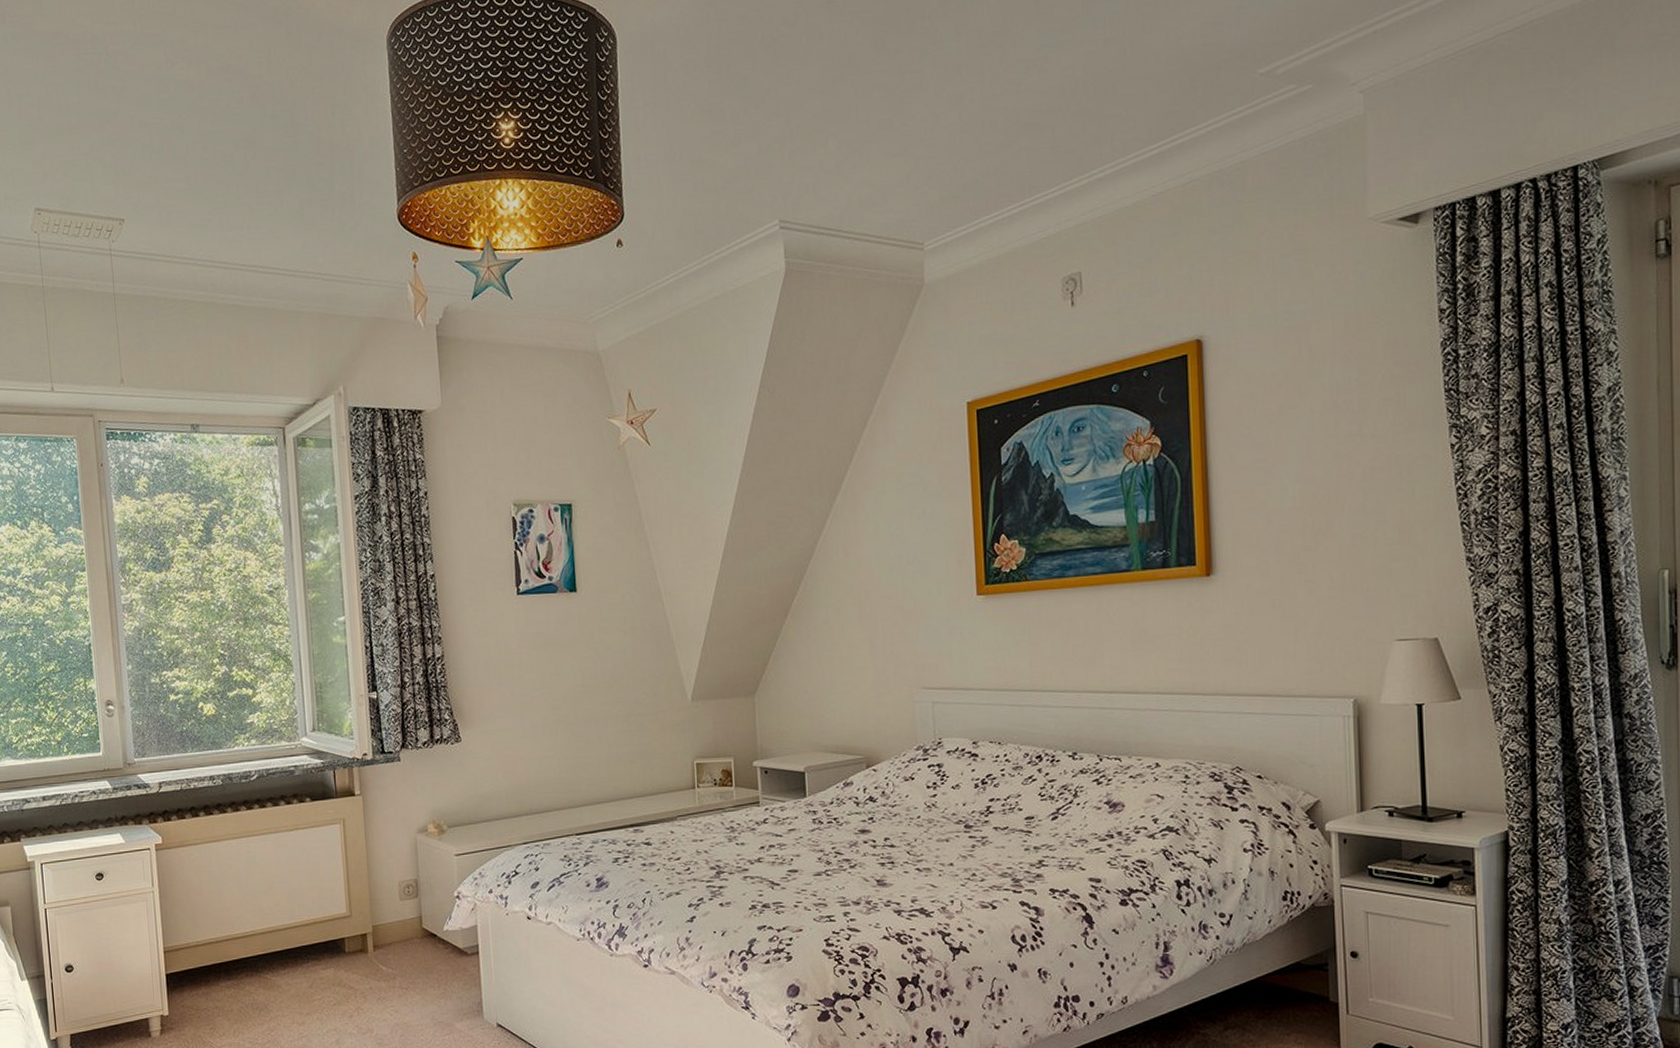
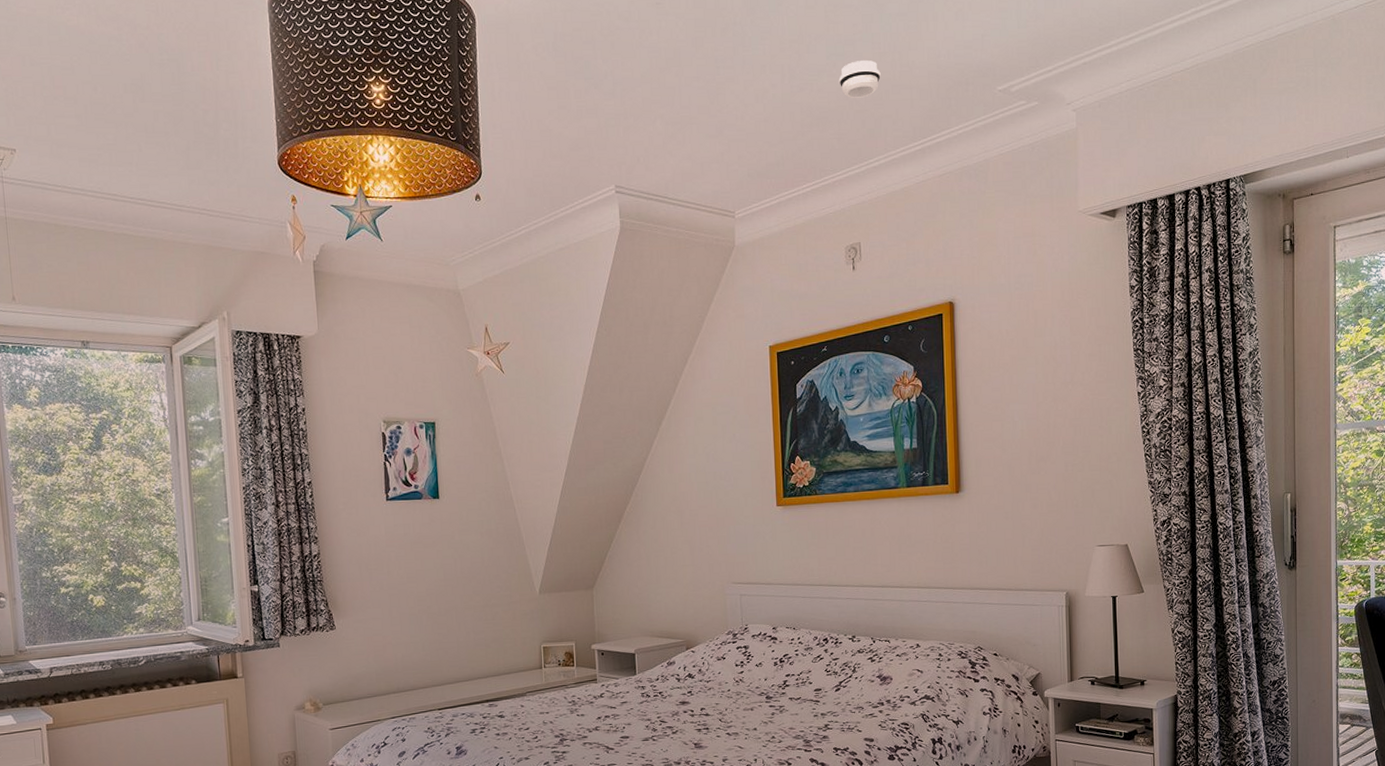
smoke detector: none [1052,49,1106,97] -> present [838,60,881,98]

